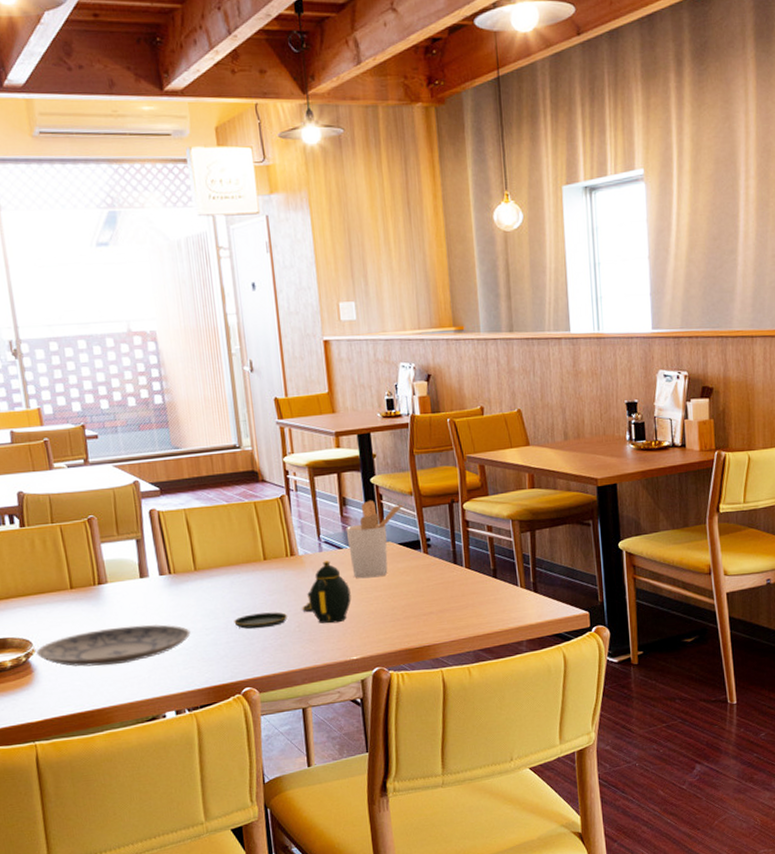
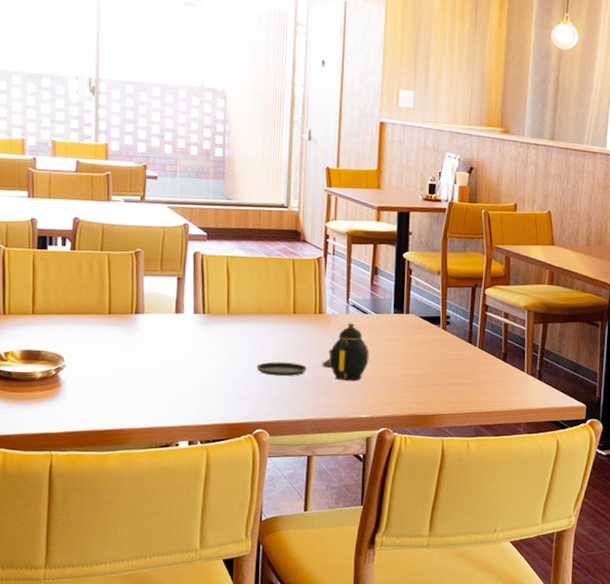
plate: present [35,624,191,667] -> none [66,355,214,391]
utensil holder: present [346,500,404,579] -> none [373,273,431,345]

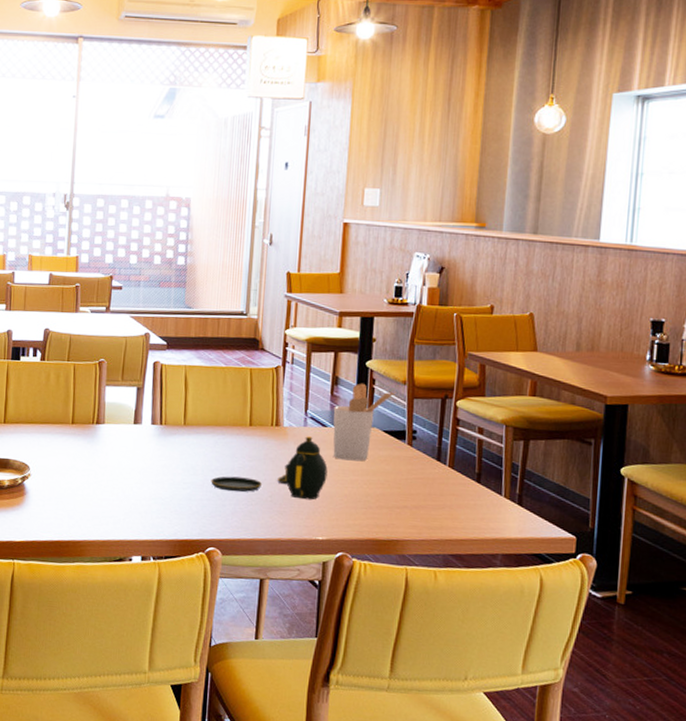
utensil holder: none [373,273,431,345] -> present [333,383,396,461]

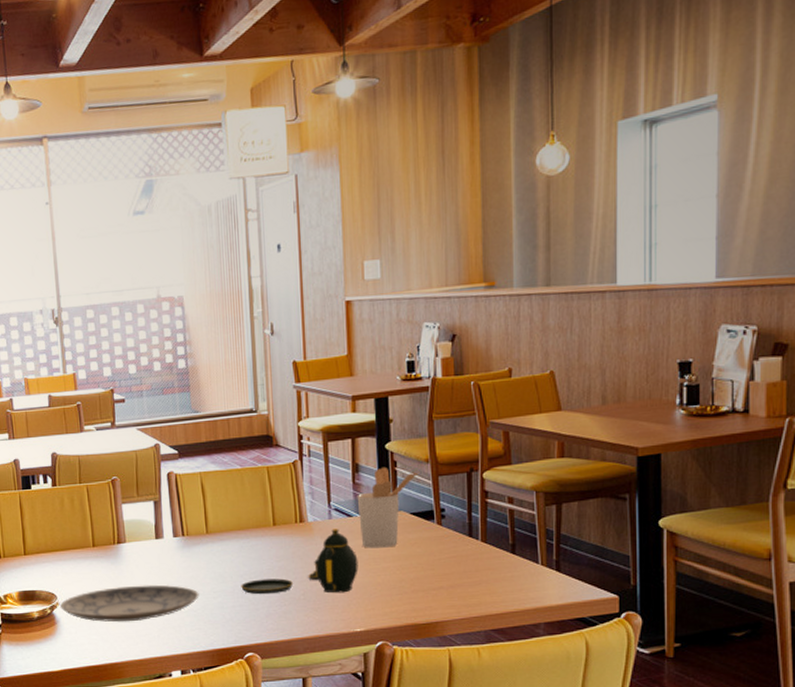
plate: none [31,466,169,502] -> present [59,584,199,622]

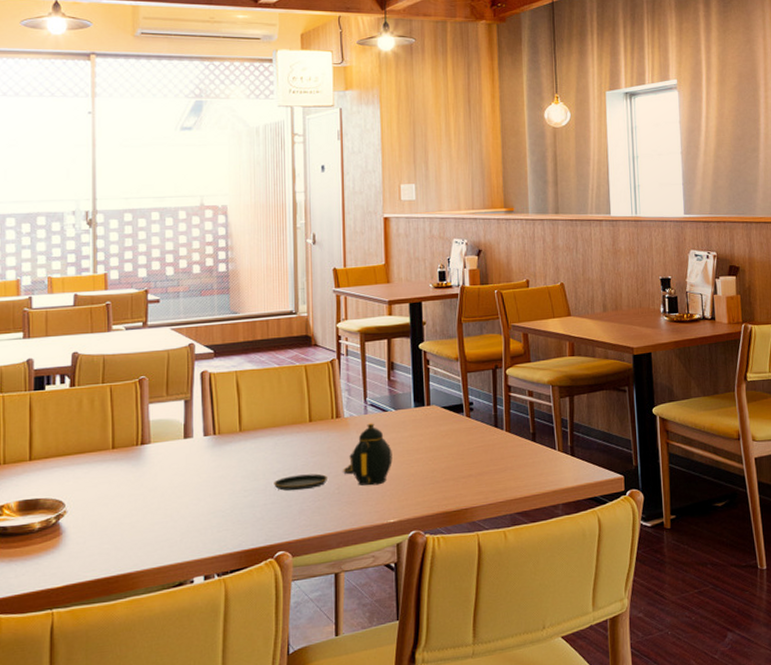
plate: present [59,584,199,622] -> none [67,485,229,529]
utensil holder: present [357,466,419,548] -> none [392,364,450,441]

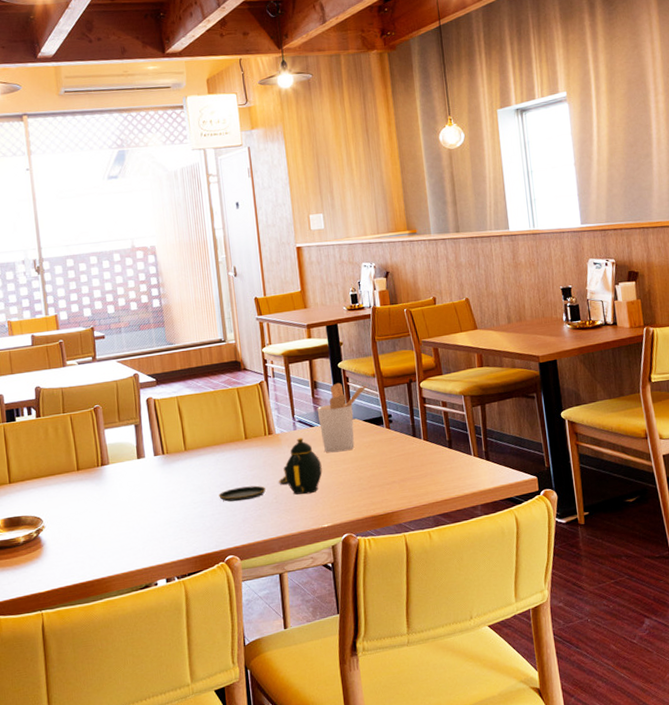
utensil holder: none [392,364,450,441] -> present [317,382,368,453]

